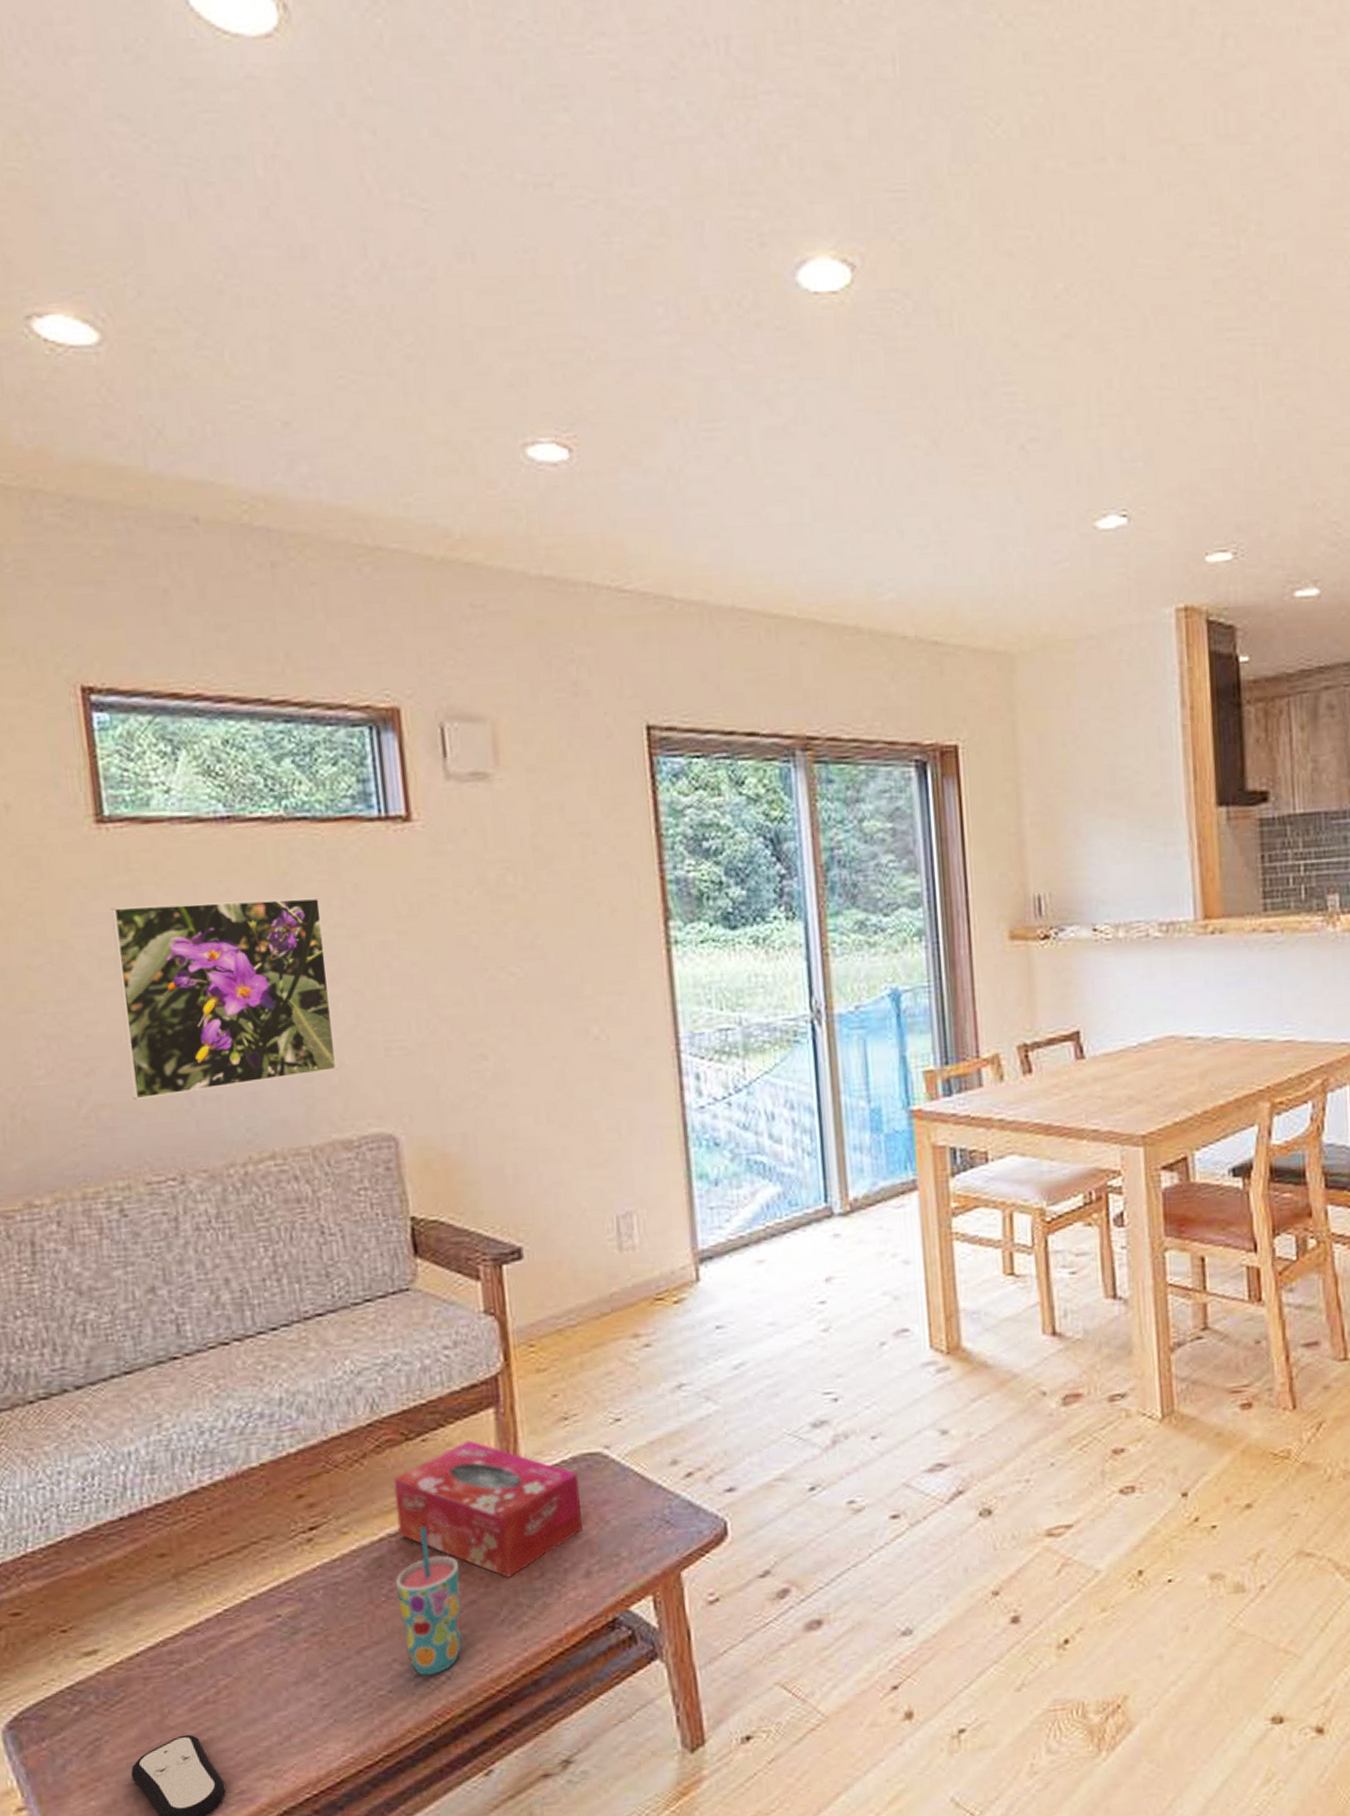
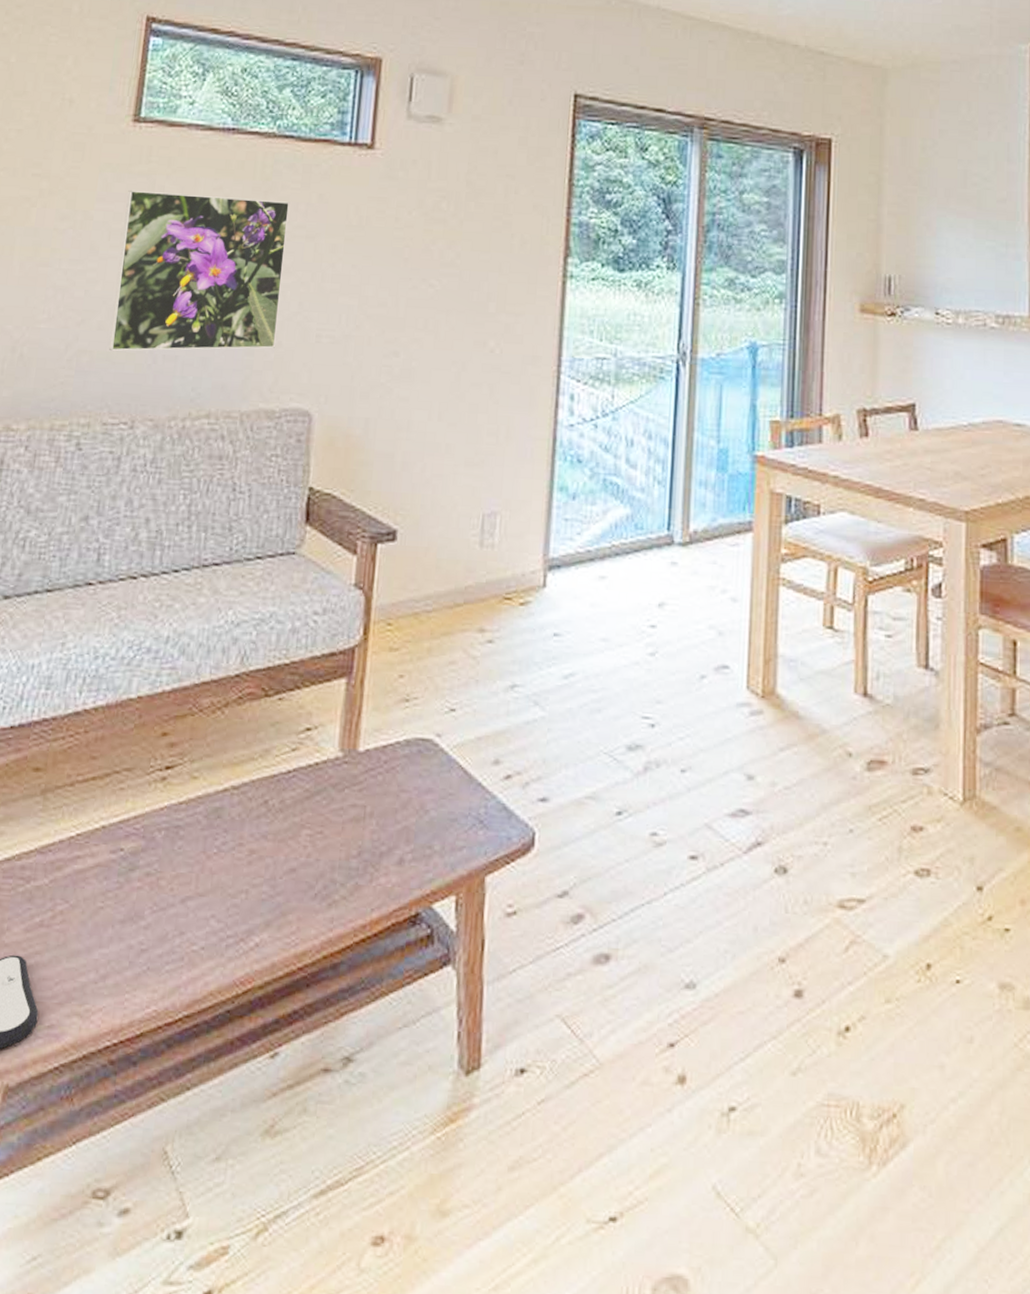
tissue box: present [393,1440,583,1578] -> none [241,706,409,851]
cup: present [395,1526,463,1677] -> none [225,783,288,940]

